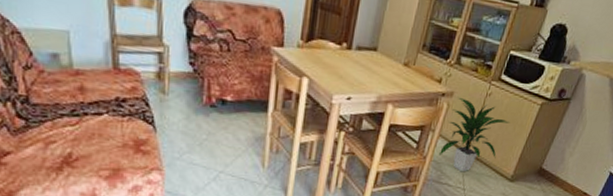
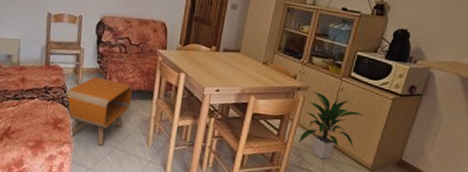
nightstand: none [147,83,241,171] -> present [65,77,133,146]

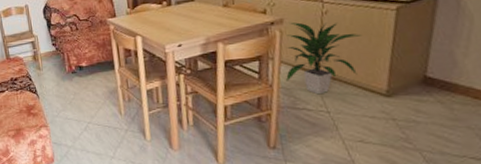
nightstand: present [65,77,133,146] -> none [30,58,95,124]

